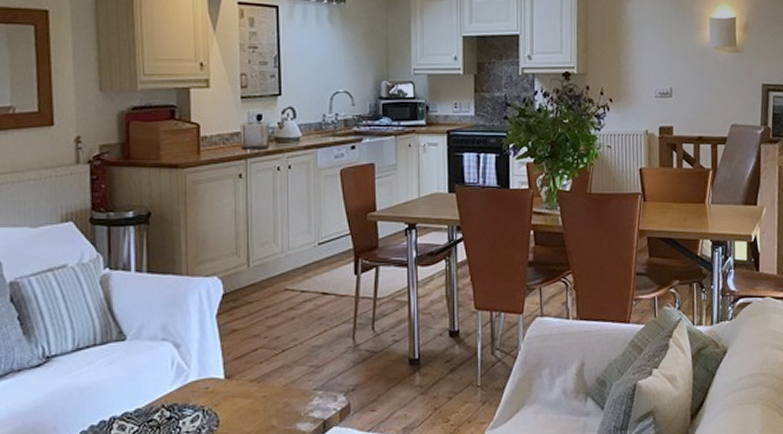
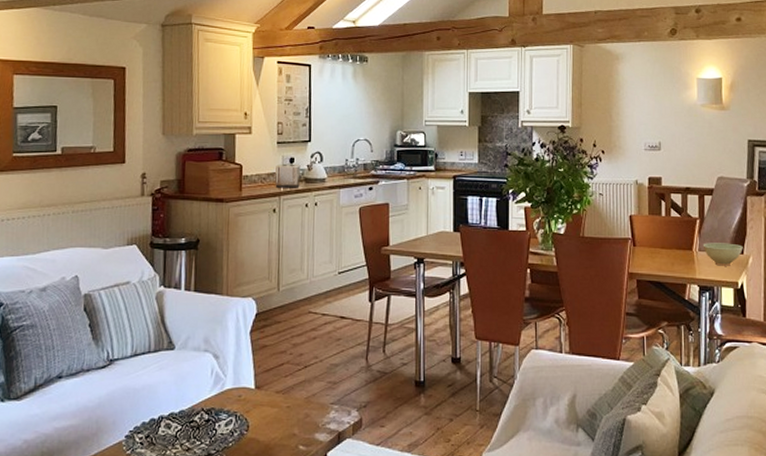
bowl: none [715,194,757,219] -> present [702,243,743,266]

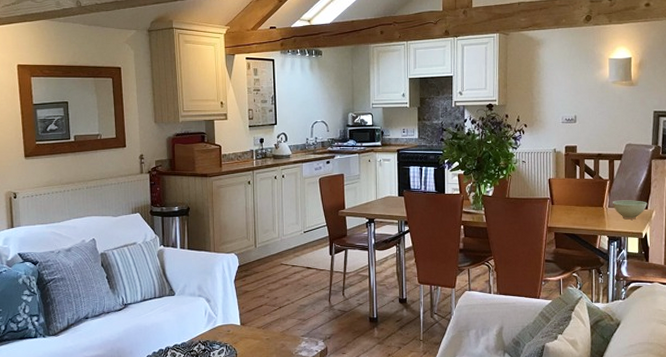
toaster: present [275,163,302,188] -> none [249,143,270,164]

